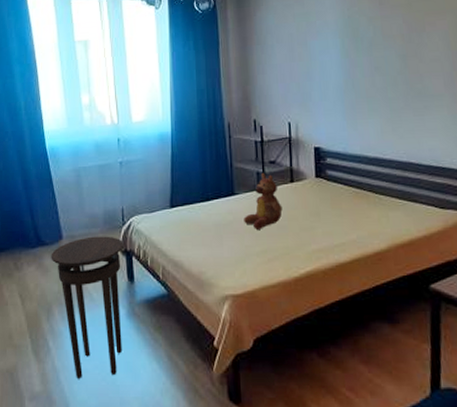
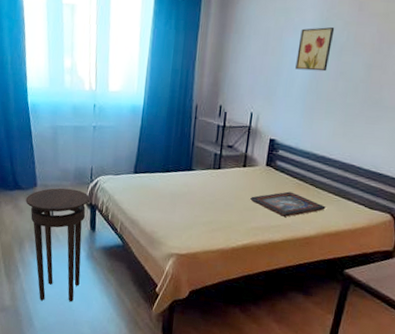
teddy bear: present [244,173,283,229] -> none [196,155,232,203]
decorative tray: none [305,202,392,232] -> present [250,191,326,217]
wall art: none [325,25,361,71] -> present [295,27,335,72]

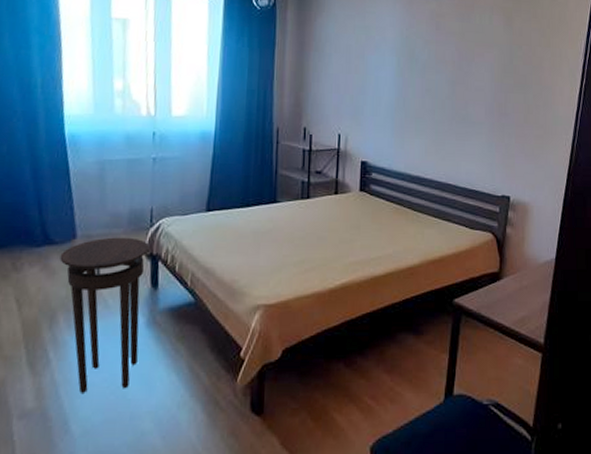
decorative tray: present [250,191,326,217] -> none [346,217,427,246]
wall art: present [295,27,335,72] -> none [381,45,416,89]

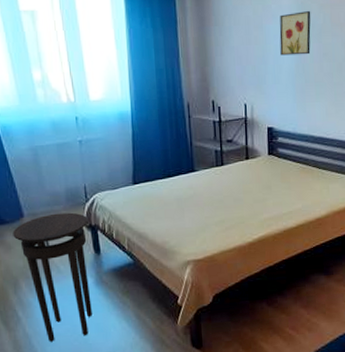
wall art: none [381,45,416,89] -> present [279,11,311,56]

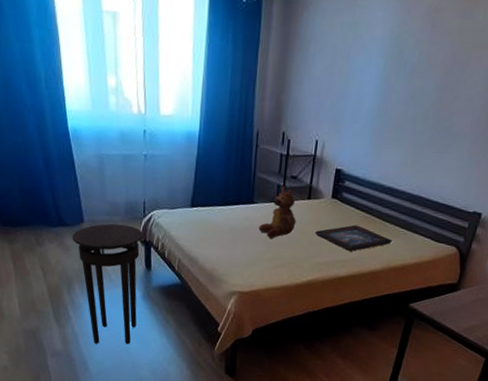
teddy bear: none [203,151,239,202] -> present [259,187,296,238]
decorative tray: none [258,176,332,202] -> present [315,224,392,251]
wall art: present [279,11,311,56] -> none [363,45,406,96]

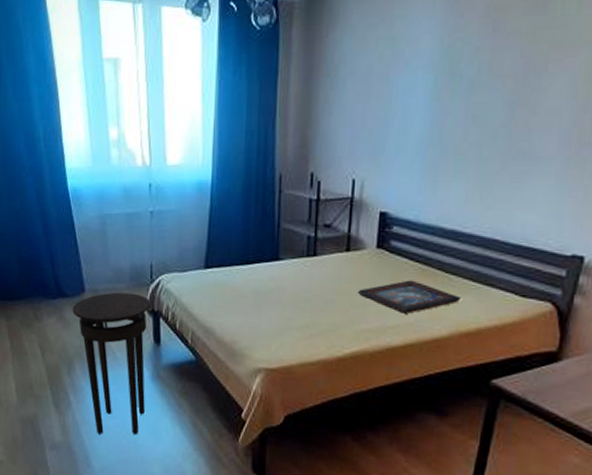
teddy bear: present [259,187,296,238] -> none [287,238,333,301]

